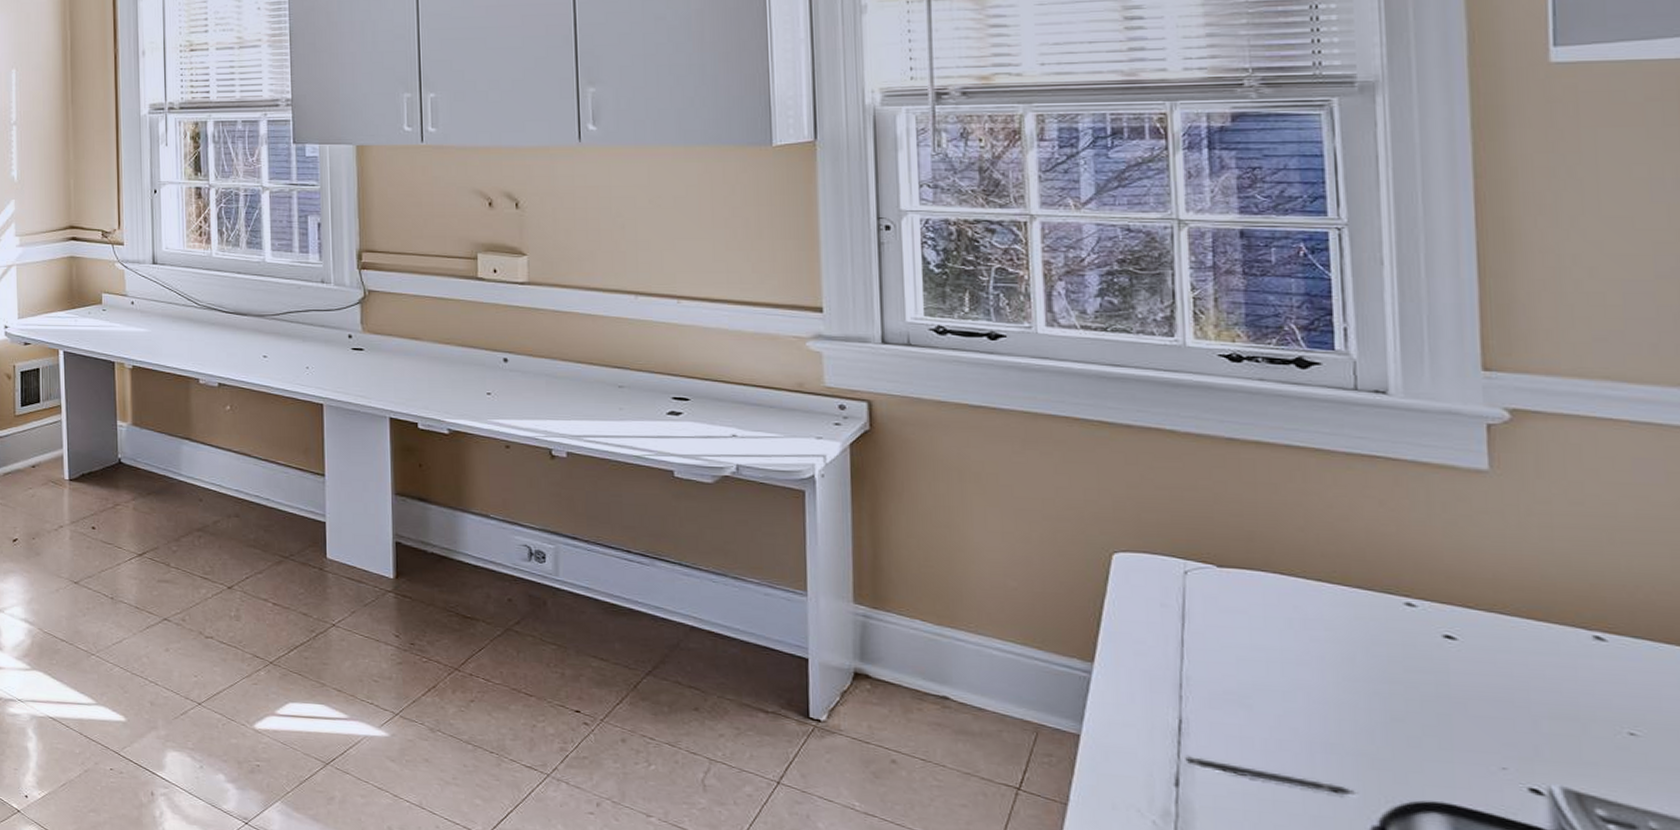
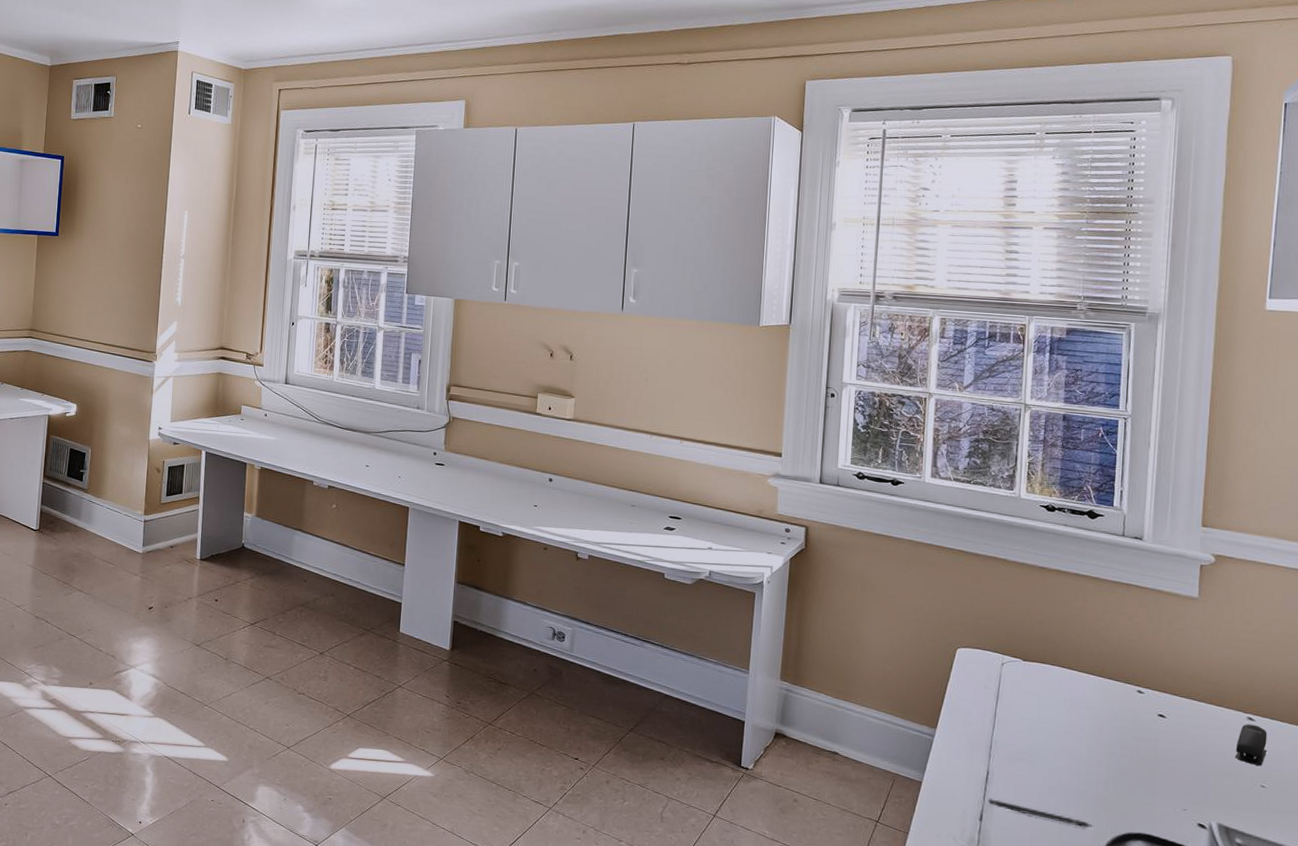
stapler: none [1579,645,1634,705] -> present [1235,724,1268,766]

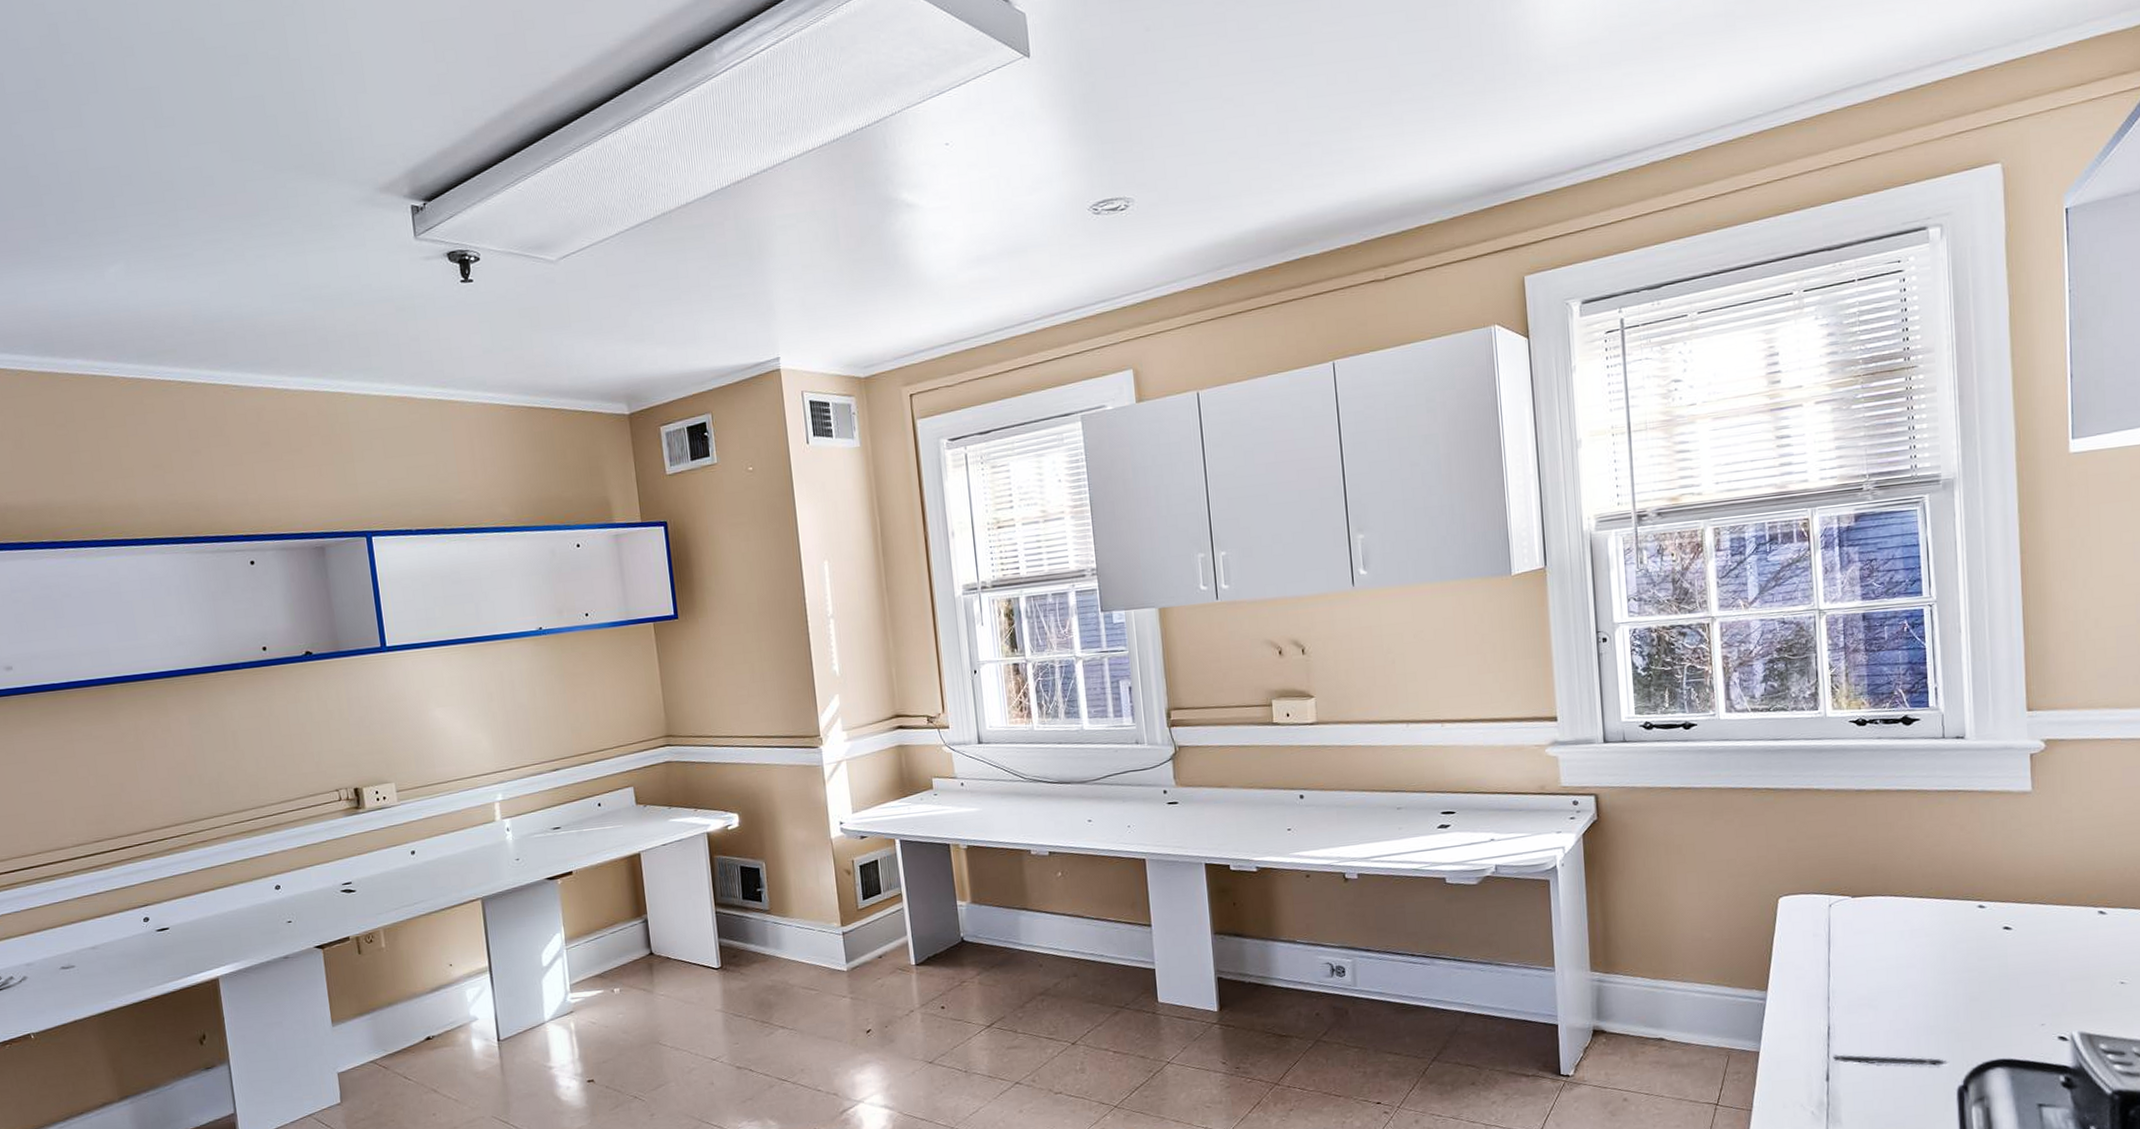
stapler: present [1235,724,1268,766] -> none [2089,917,2123,962]

